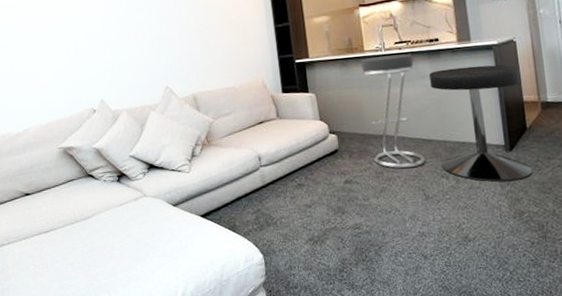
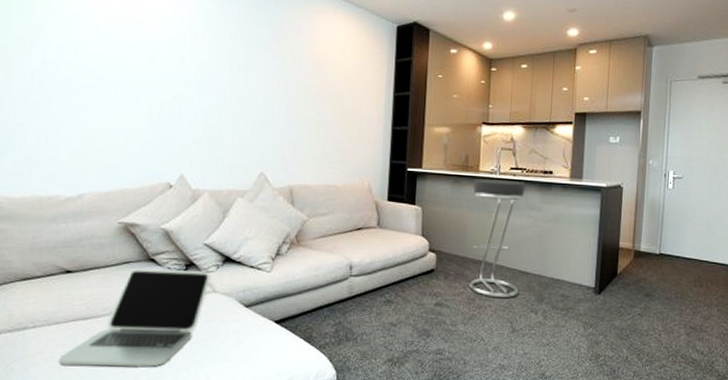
laptop: none [31,179,140,273] -> present [58,268,210,367]
bar stool: present [429,65,533,182] -> none [533,203,622,324]

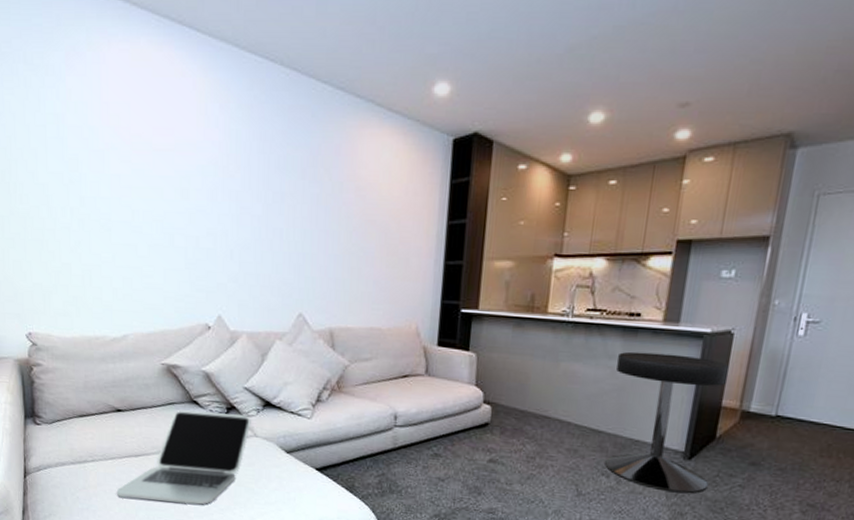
bar stool: present [469,179,526,299] -> none [528,322,605,459]
bar stool: none [533,203,622,324] -> present [605,351,729,494]

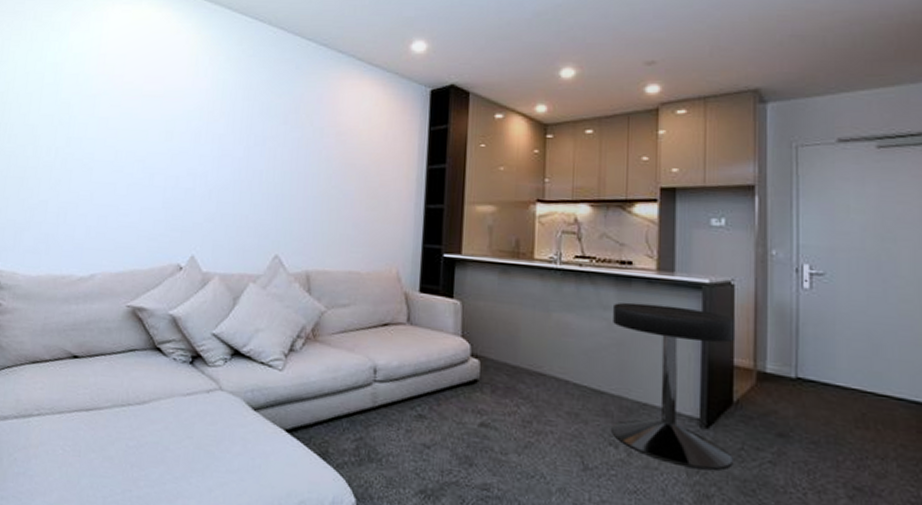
laptop: present [116,410,251,505] -> none [59,357,217,472]

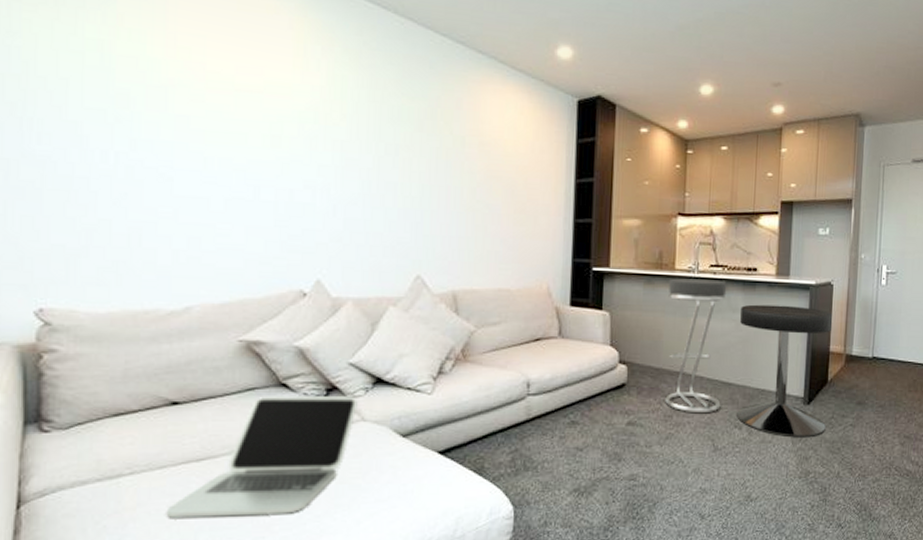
laptop: none [59,357,217,472] -> present [166,396,358,518]
bar stool: none [523,268,596,425] -> present [665,278,727,414]

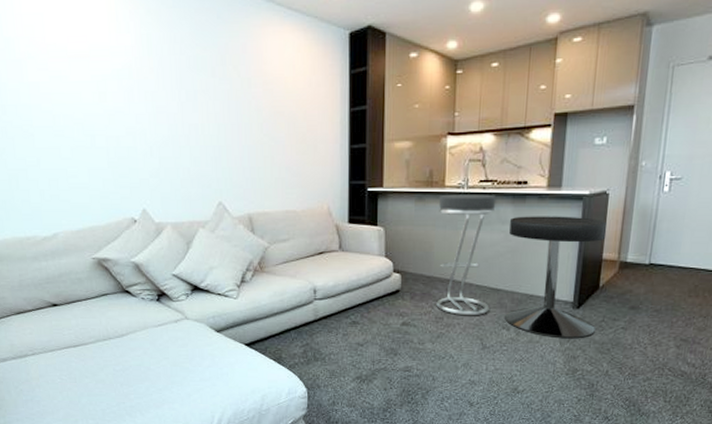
laptop: present [166,396,358,518] -> none [58,300,182,388]

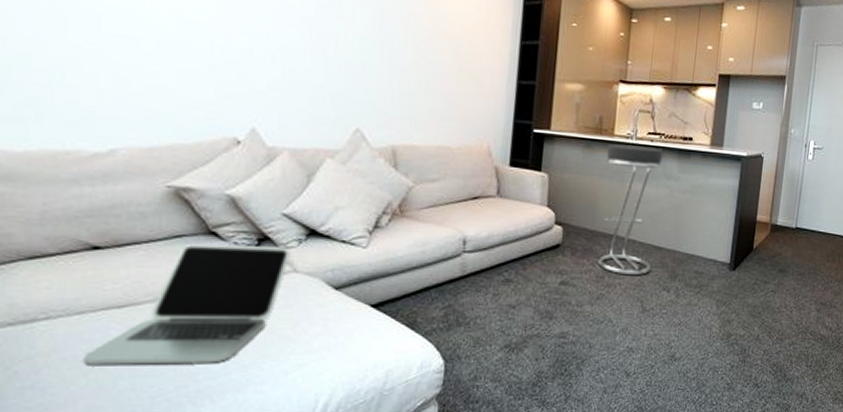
laptop: none [58,300,182,388] -> present [83,244,290,365]
bar stool: present [505,216,606,339] -> none [666,172,761,302]

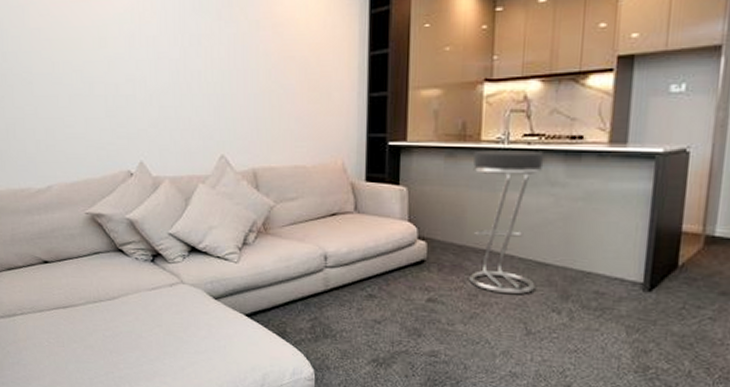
laptop: present [83,244,290,365] -> none [45,259,177,356]

